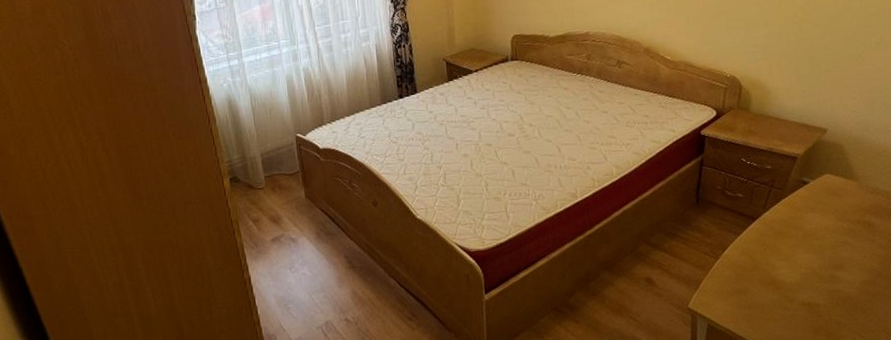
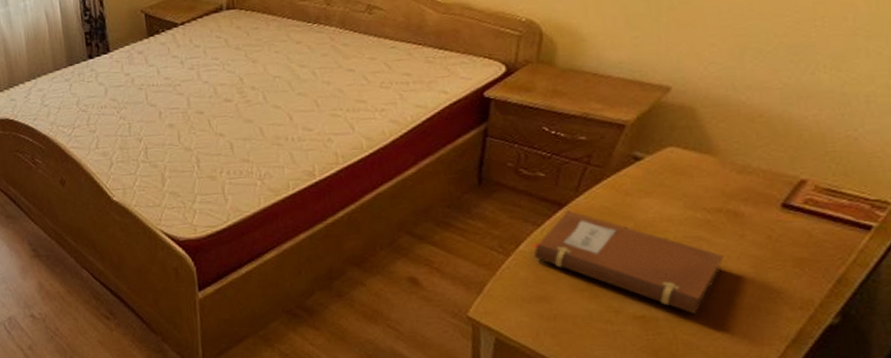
notebook: none [733,222,862,300] -> present [531,210,724,314]

